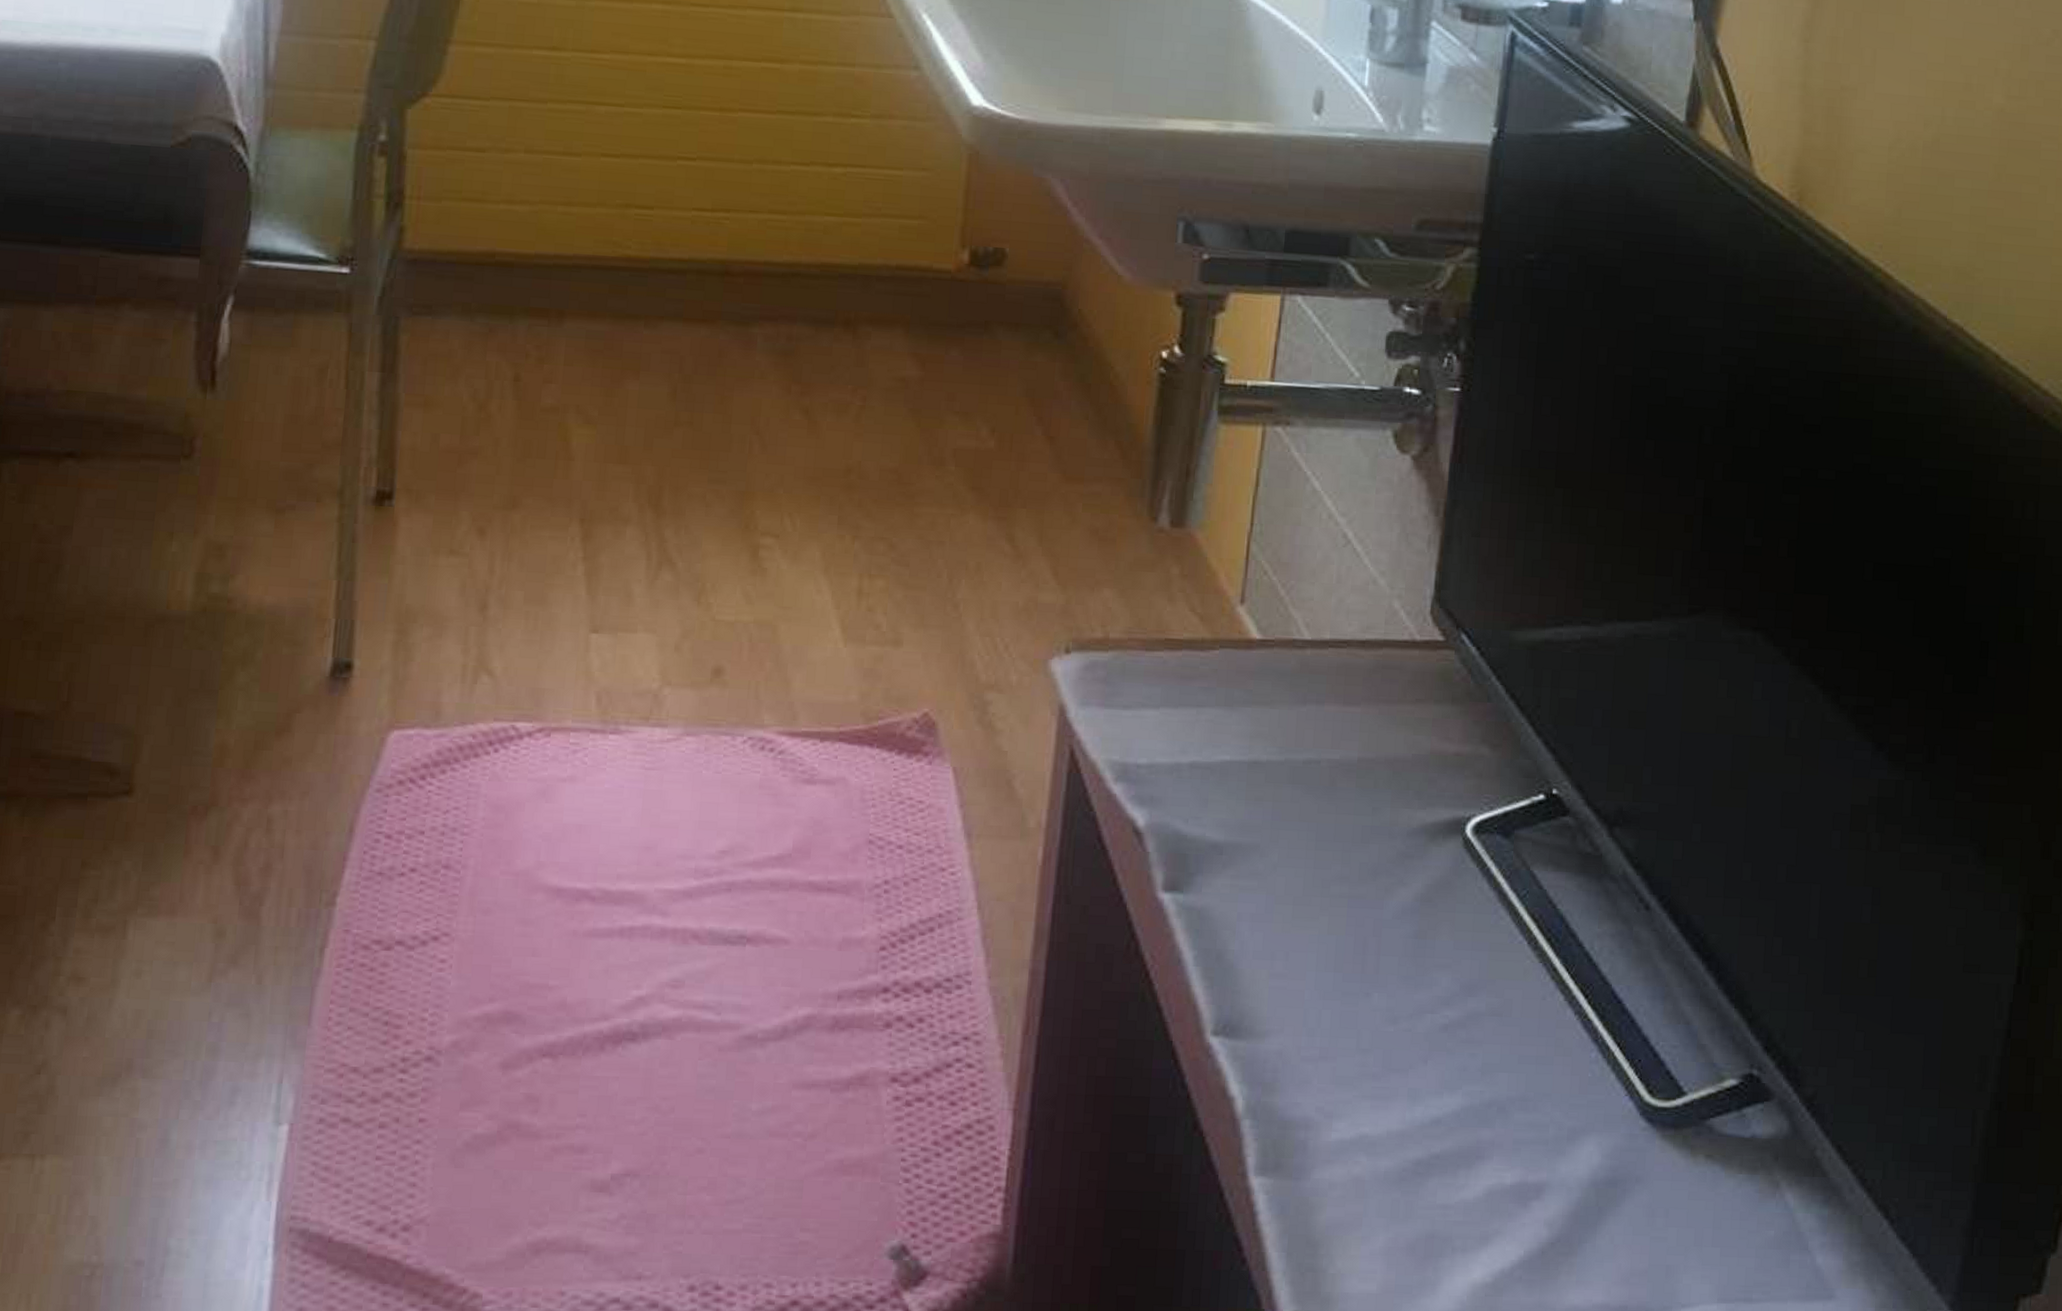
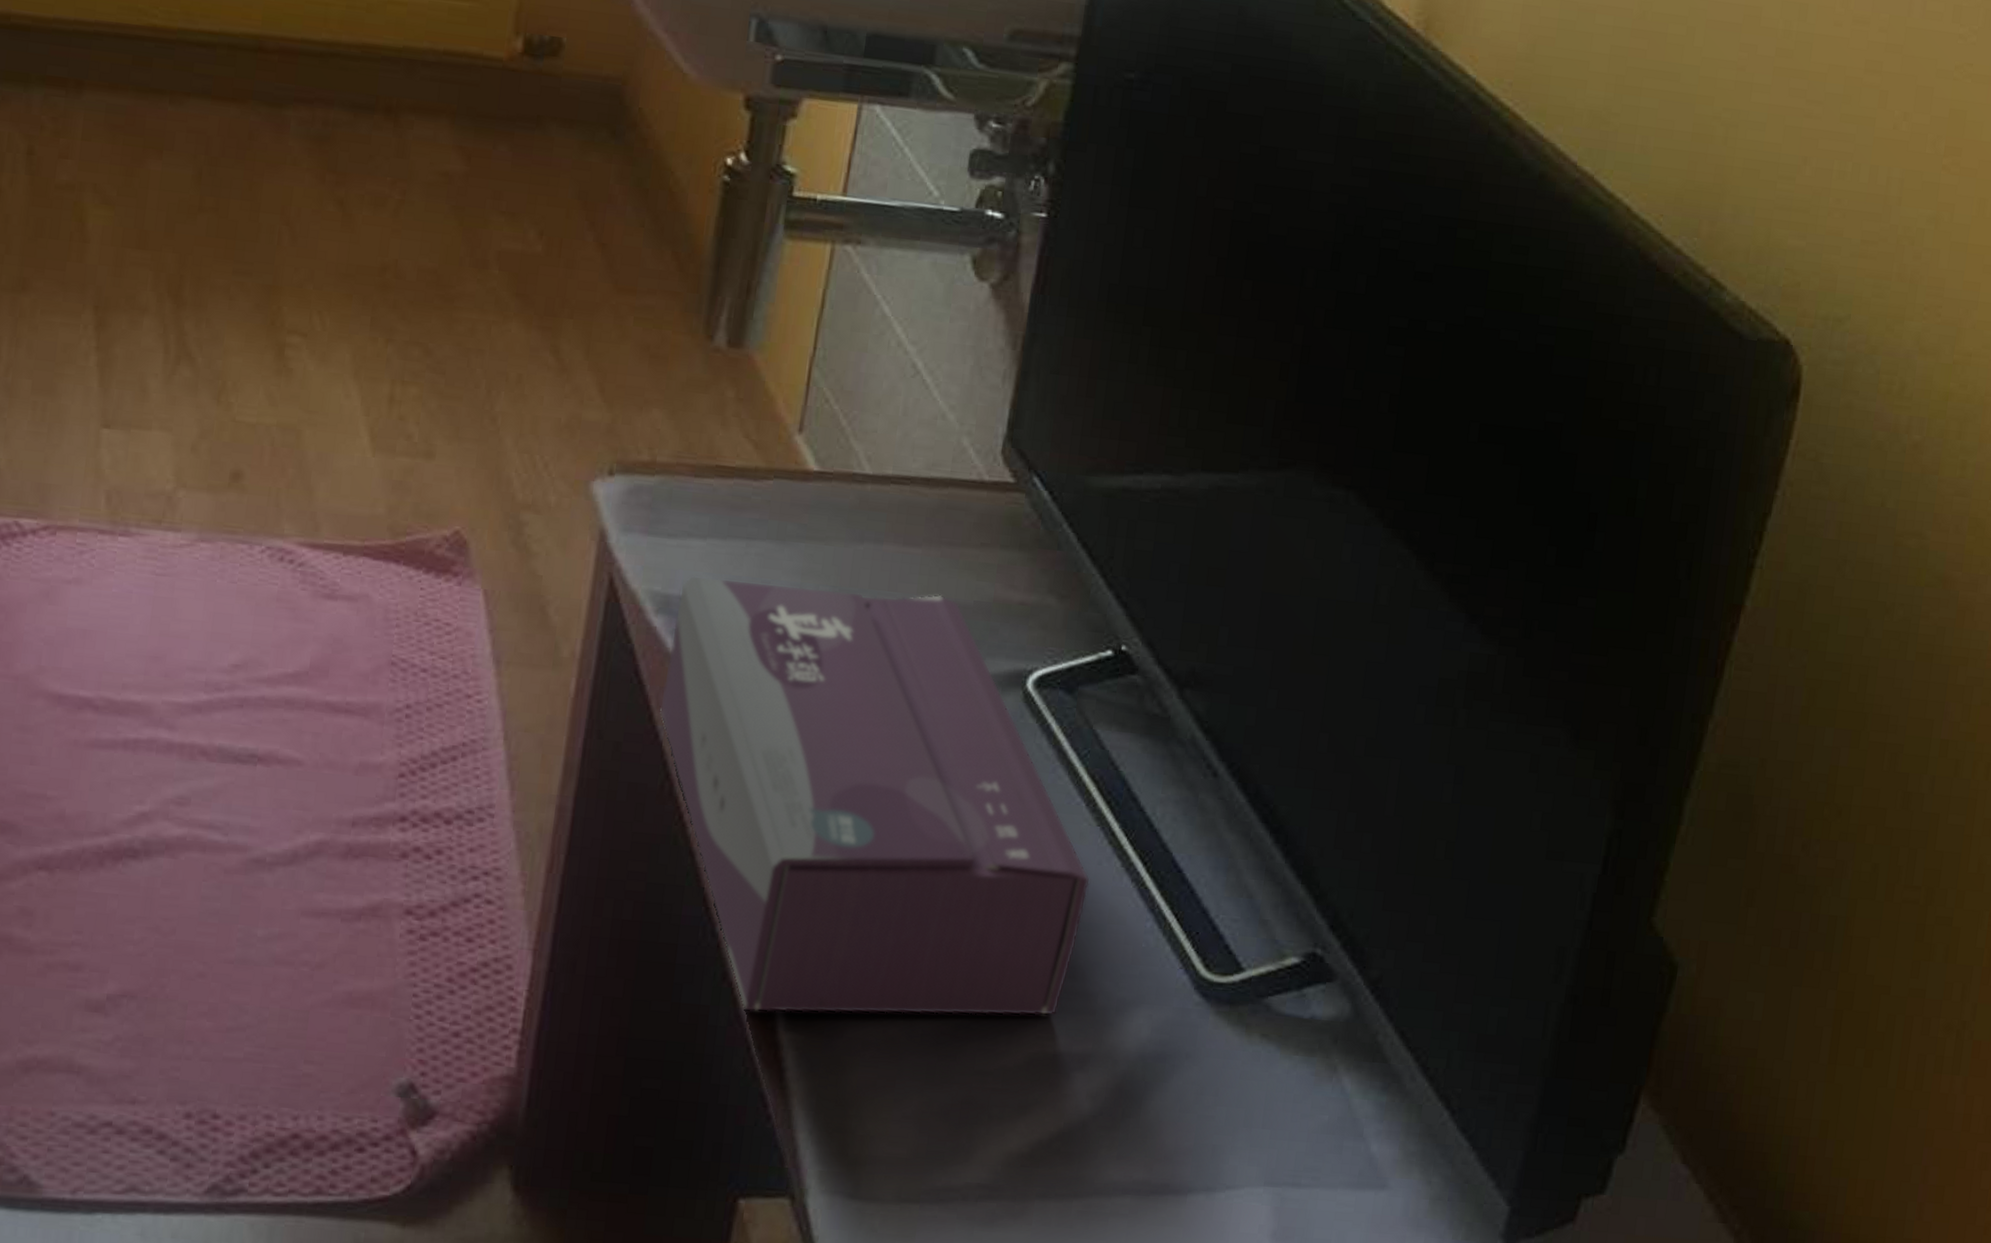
tissue box: none [1122,744,1535,1159] -> present [659,576,1089,1016]

